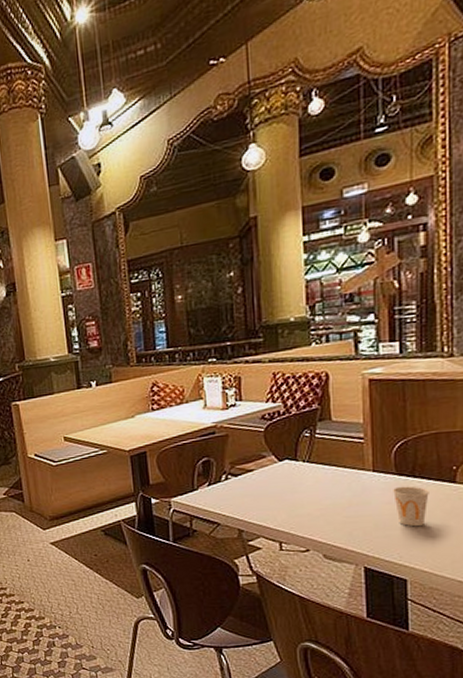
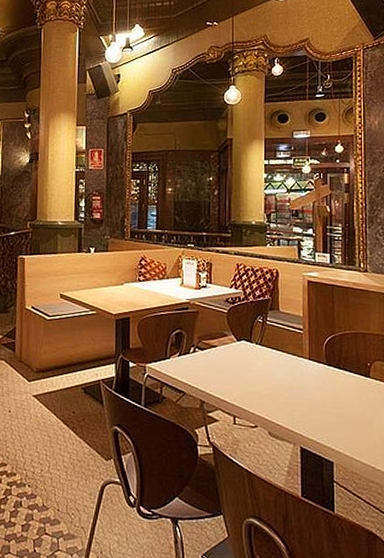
cup: present [393,486,429,527] -> none [324,375,350,414]

